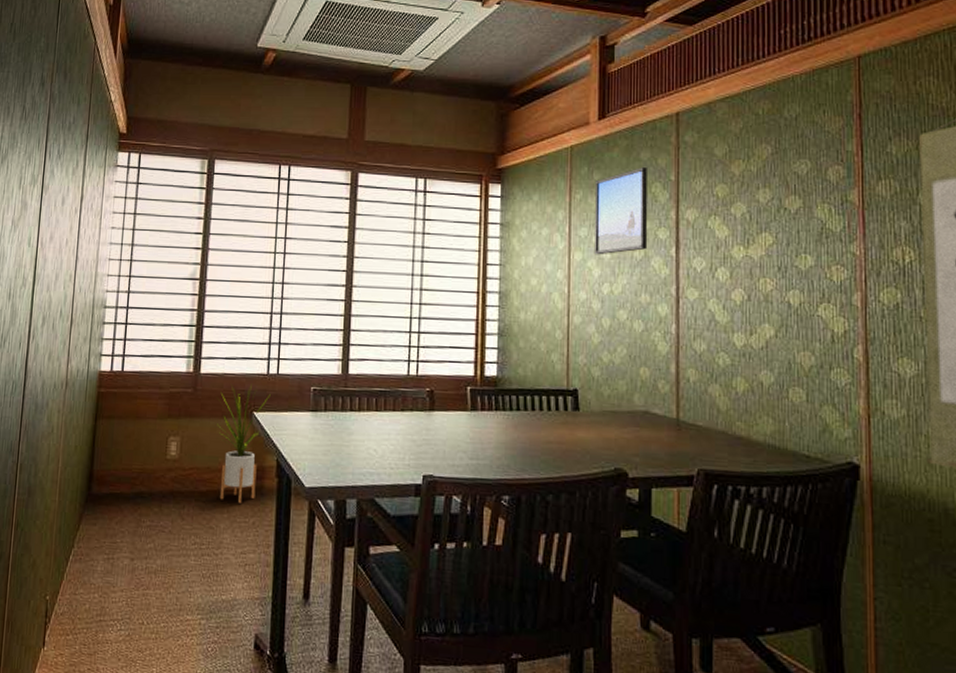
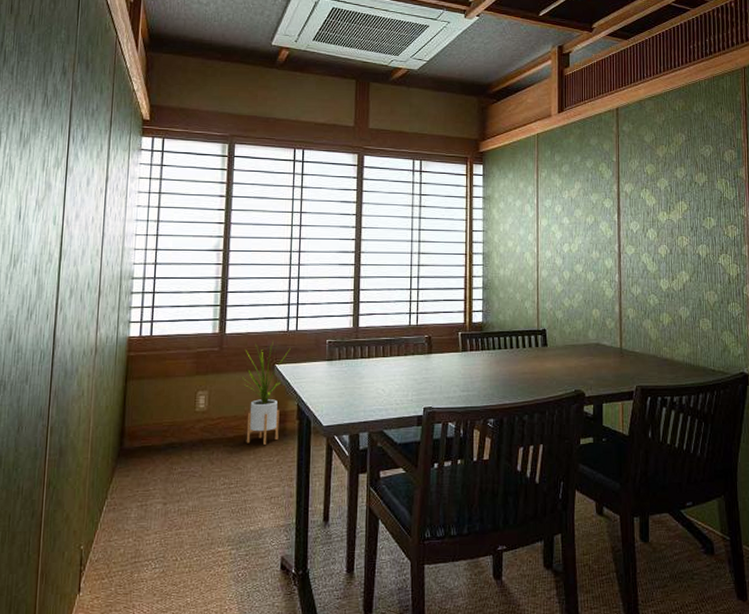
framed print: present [594,166,648,255] -> none [556,150,597,221]

